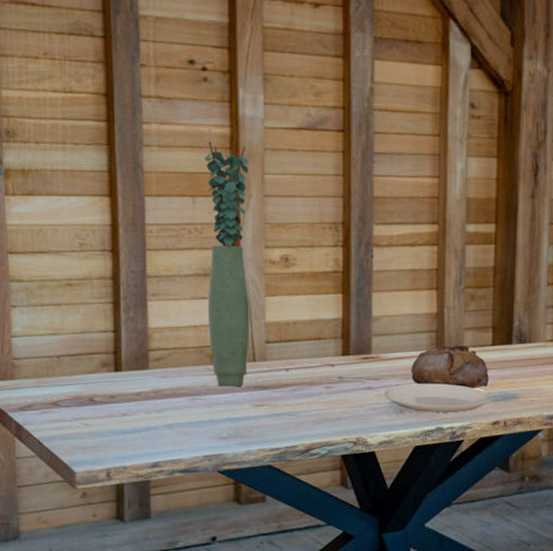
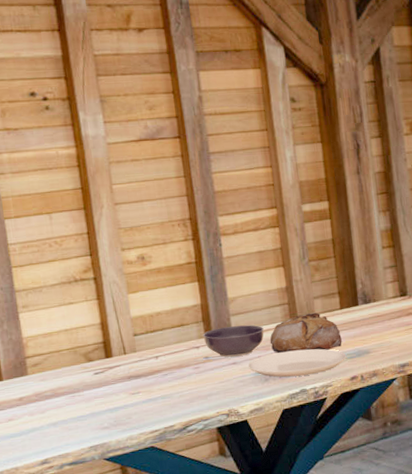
vase: present [205,141,250,387] -> none [56,162,120,382]
bowl: none [340,347,406,381] -> present [202,325,264,358]

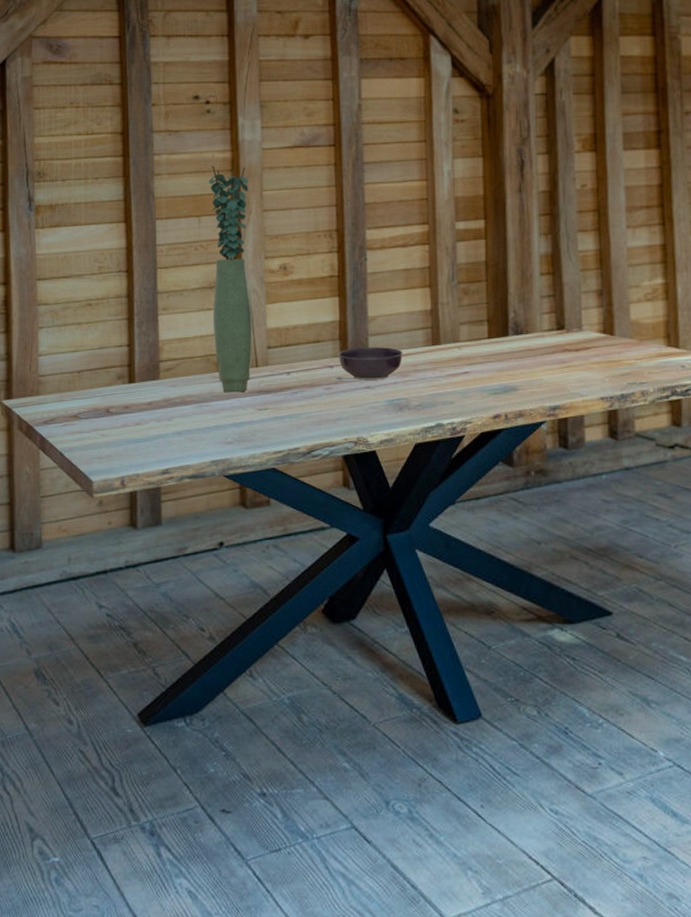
vase: none [56,162,120,382] -> present [209,166,252,393]
plate: present [248,348,346,378] -> none [383,379,490,409]
bread: present [269,312,342,354] -> none [408,340,487,382]

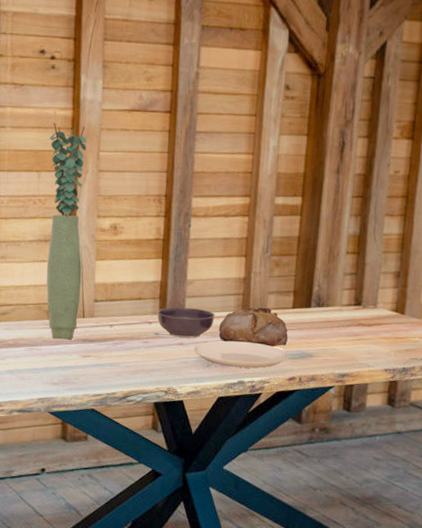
plate: none [383,379,490,409] -> present [194,340,289,368]
bread: none [408,340,487,382] -> present [218,307,288,347]

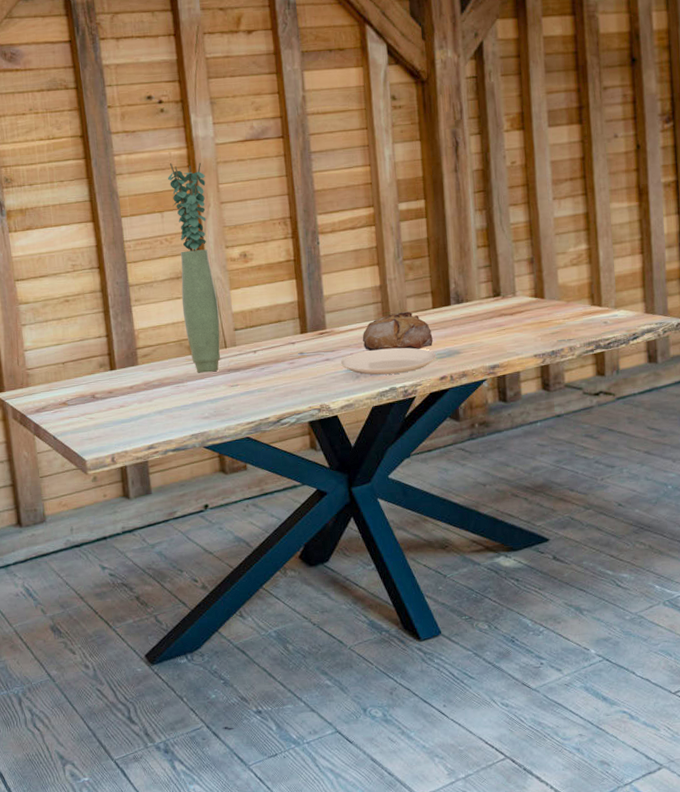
bowl: present [157,307,215,338] -> none [298,322,357,354]

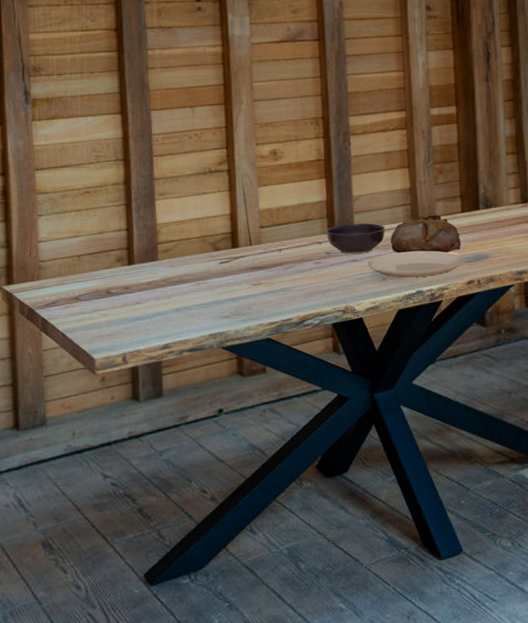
vase: present [168,163,221,373] -> none [201,60,246,271]
bowl: none [298,322,357,354] -> present [326,223,385,254]

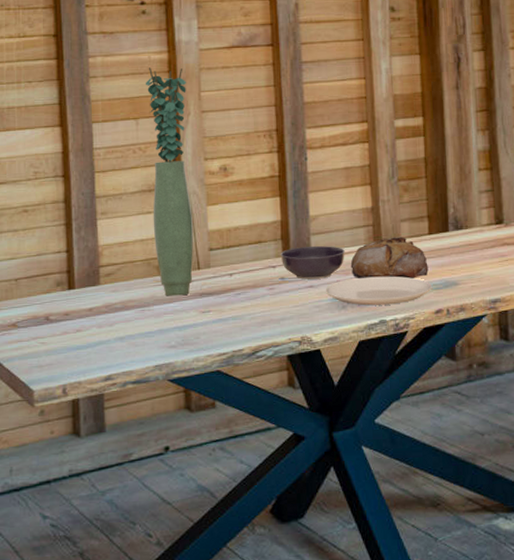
vase: none [201,60,246,271] -> present [146,67,194,296]

